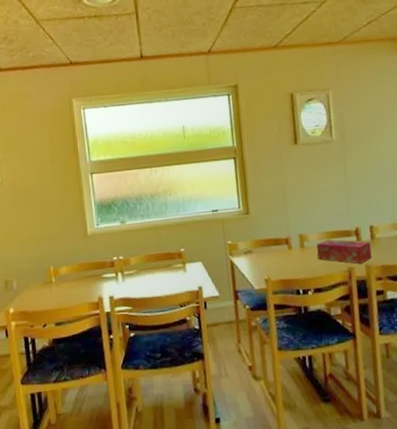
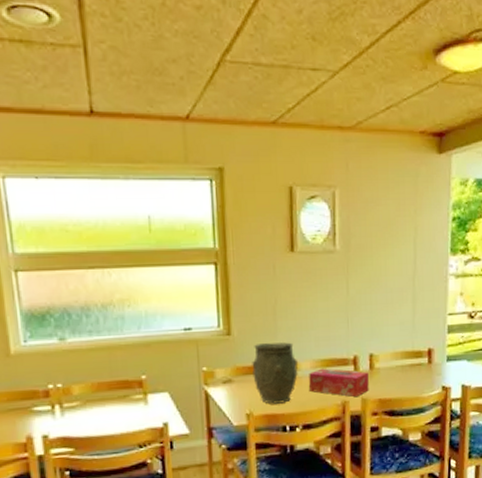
vase: none [267,218,307,271] -> present [252,342,298,404]

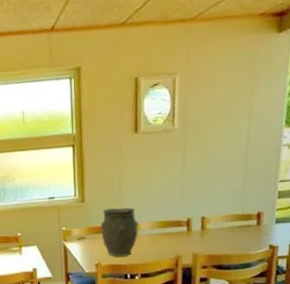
tissue box: present [309,368,370,397] -> none [148,228,201,252]

